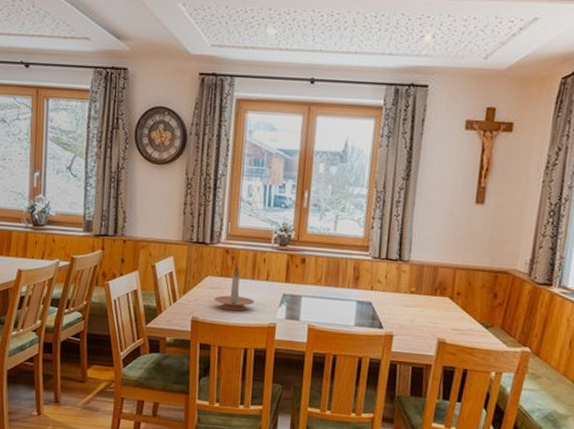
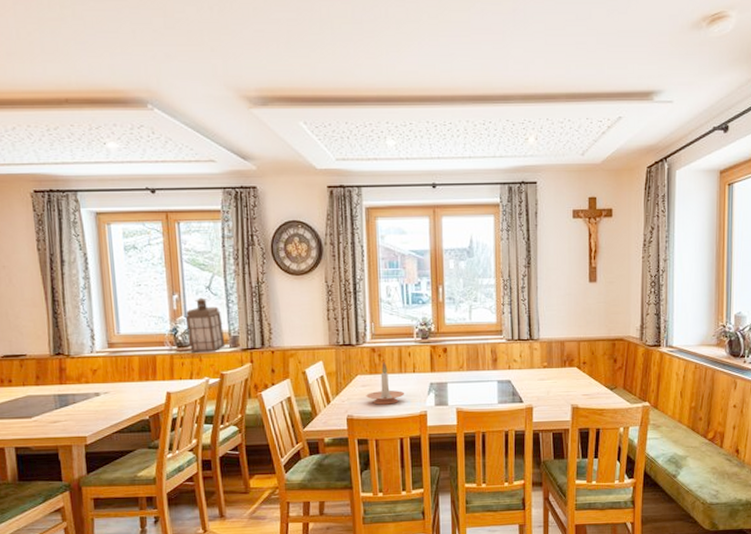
lantern: none [43,177,80,234] -> present [185,297,226,352]

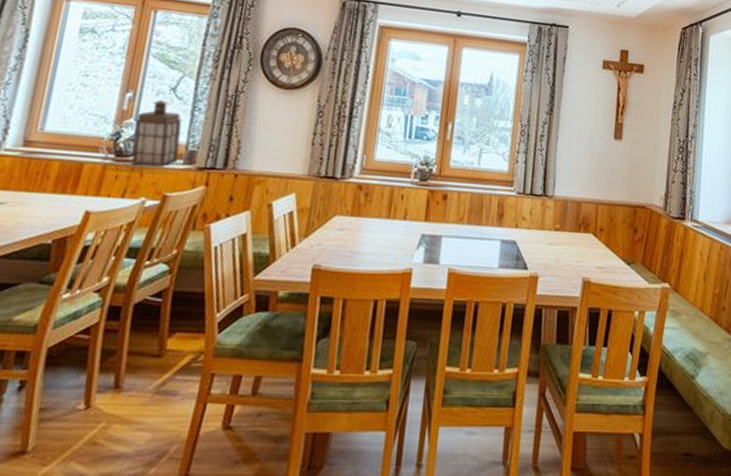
candle holder: present [366,361,405,405] -> none [341,202,390,256]

